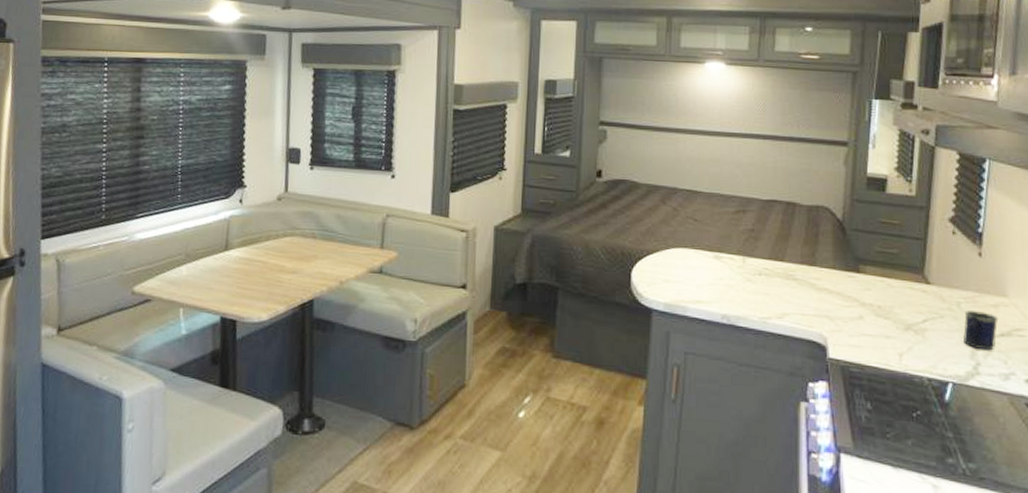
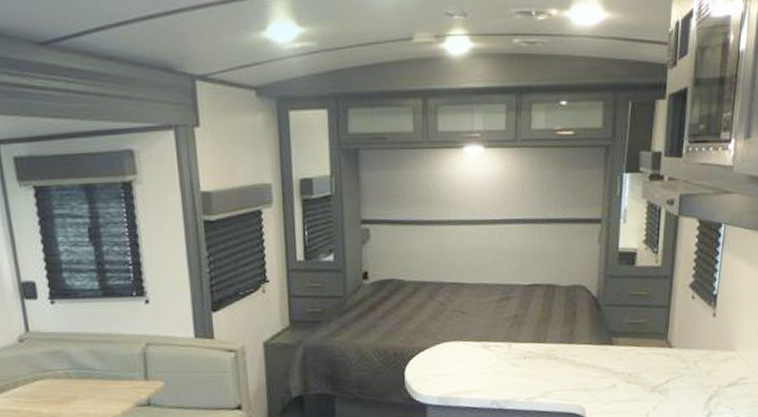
mug: present [963,311,999,351] -> none [699,366,728,401]

